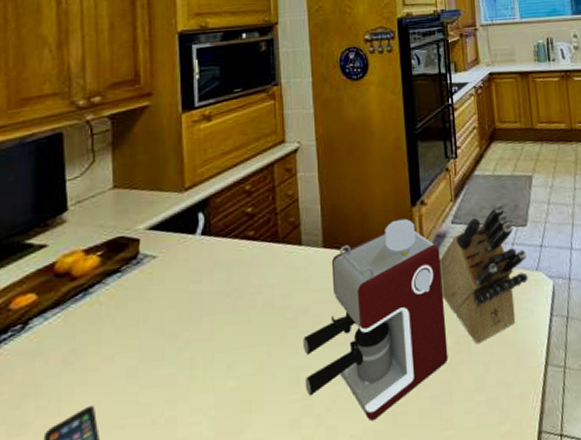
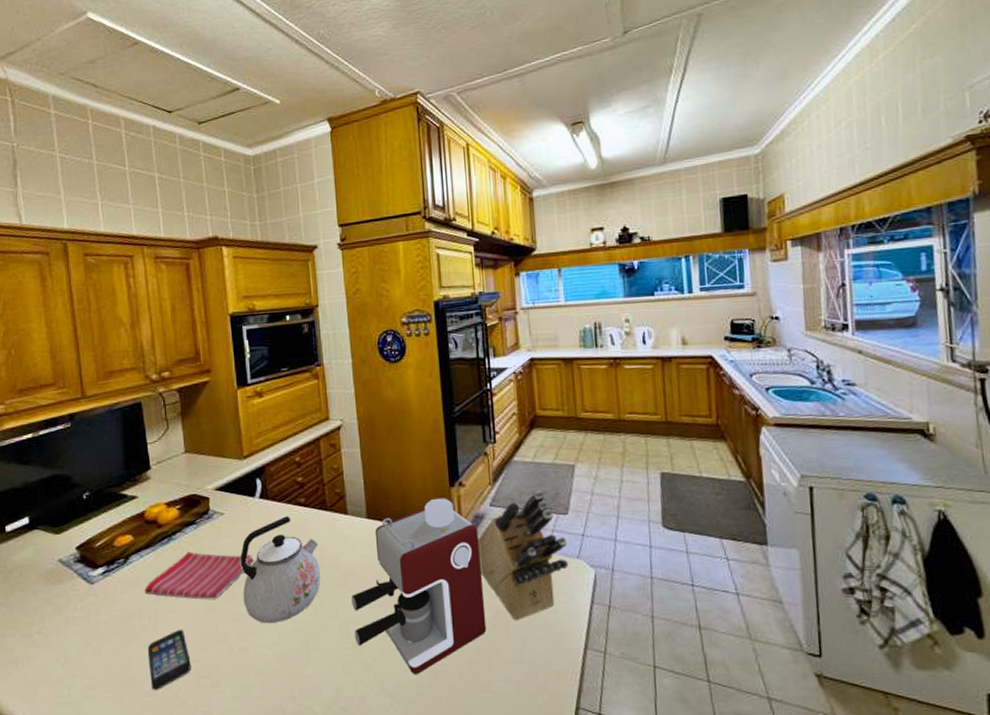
dish towel: none [46,302,191,367] -> present [144,551,255,599]
kettle: none [173,253,269,384] -> present [240,516,321,623]

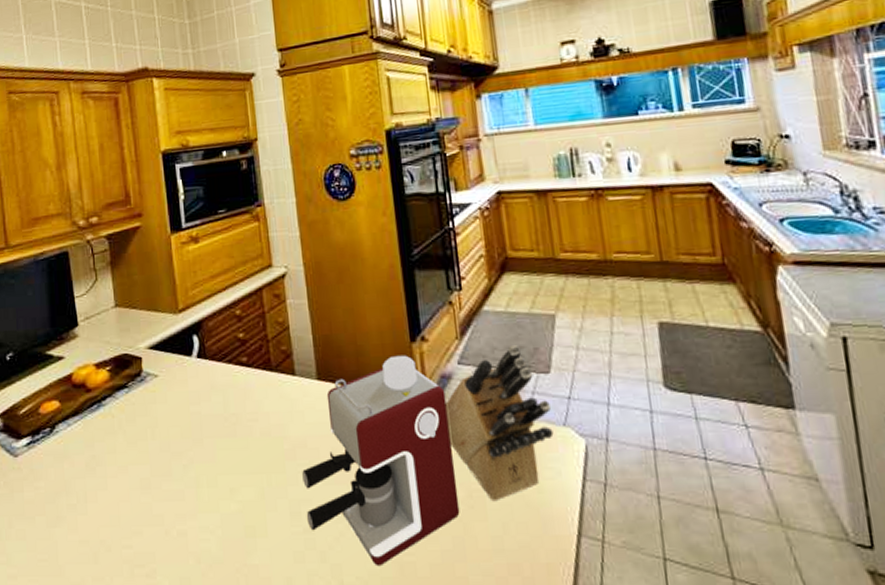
dish towel: present [144,551,255,599] -> none [72,419,193,475]
smartphone: present [147,629,191,691] -> none [75,509,124,582]
kettle: present [240,516,321,623] -> none [176,378,267,503]

